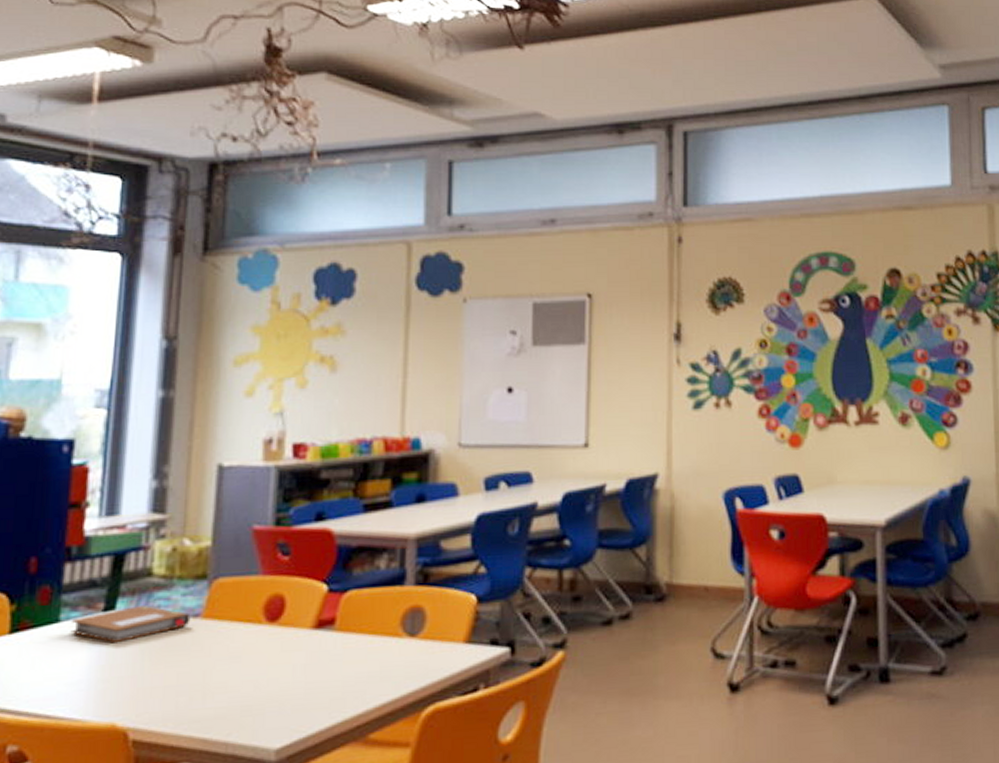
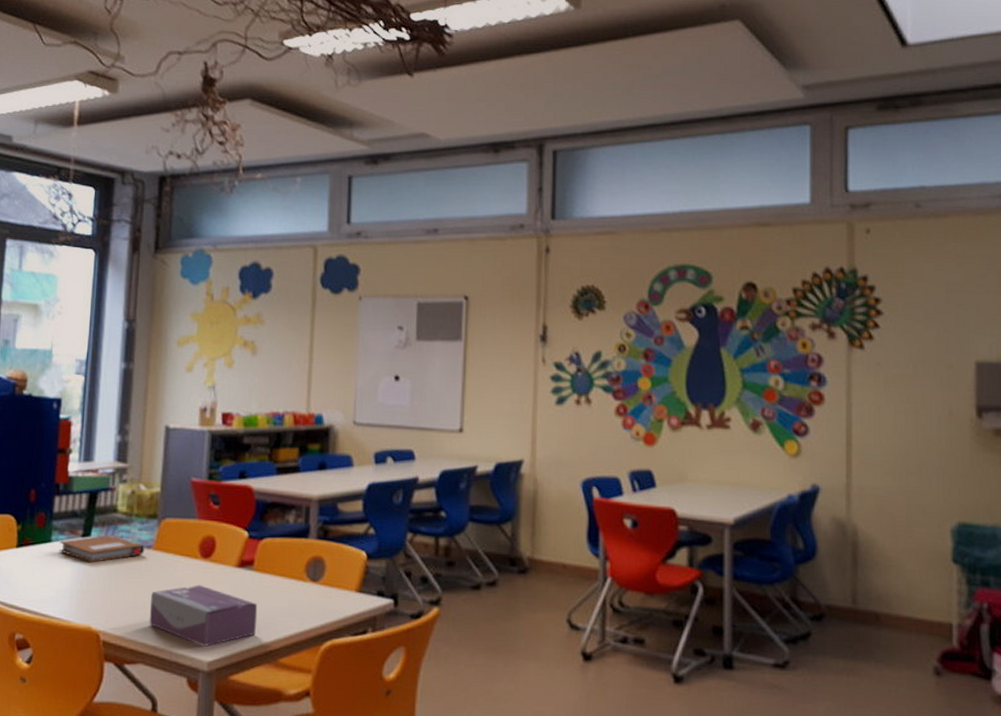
tissue box: none [196,655,341,731] -> present [149,585,258,647]

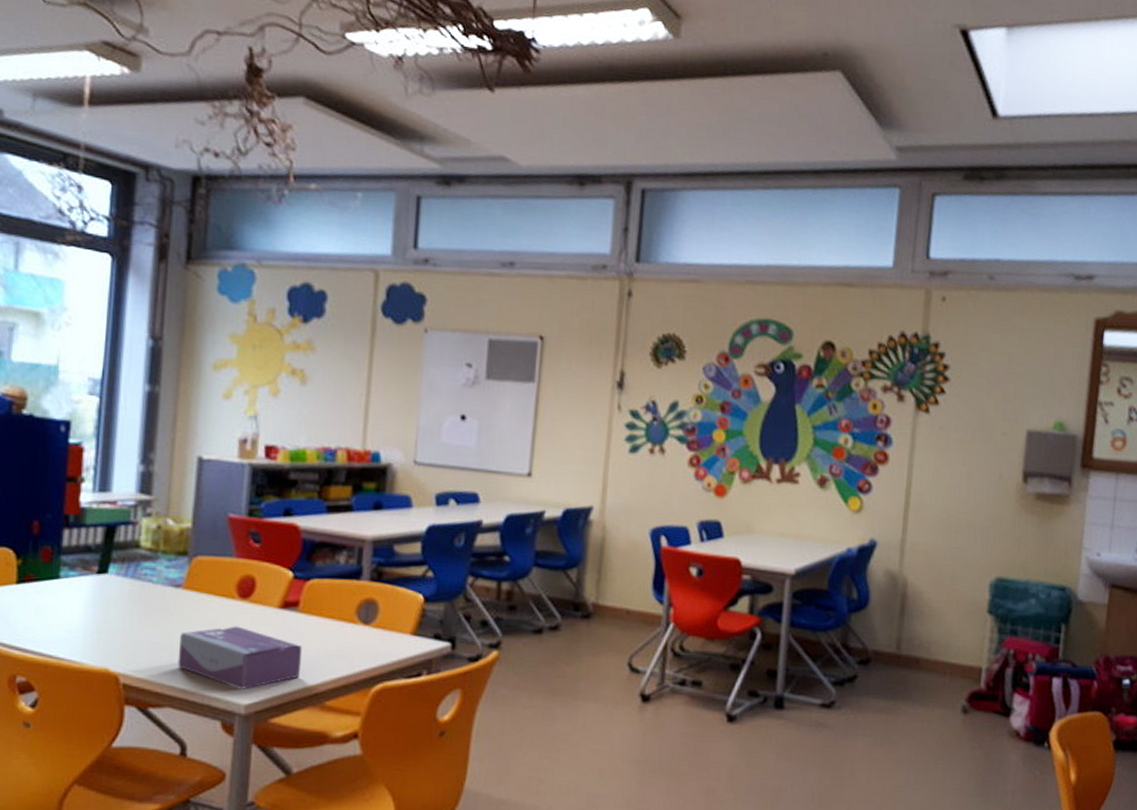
notebook: present [59,535,145,563] -> none [69,572,173,602]

